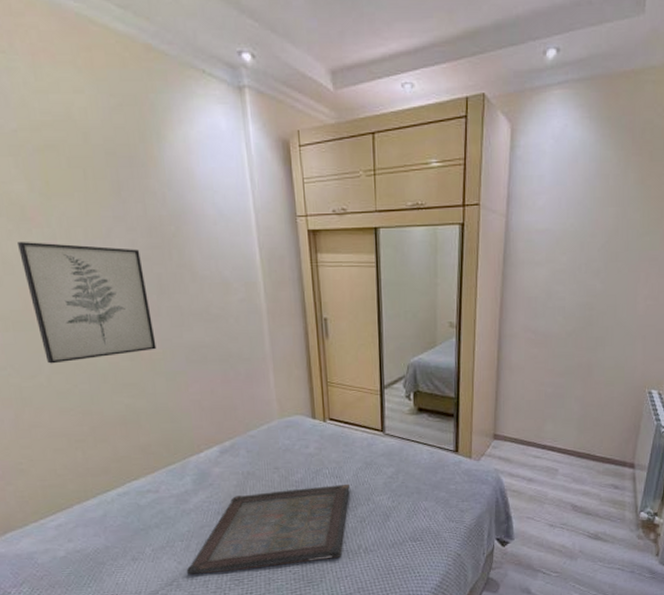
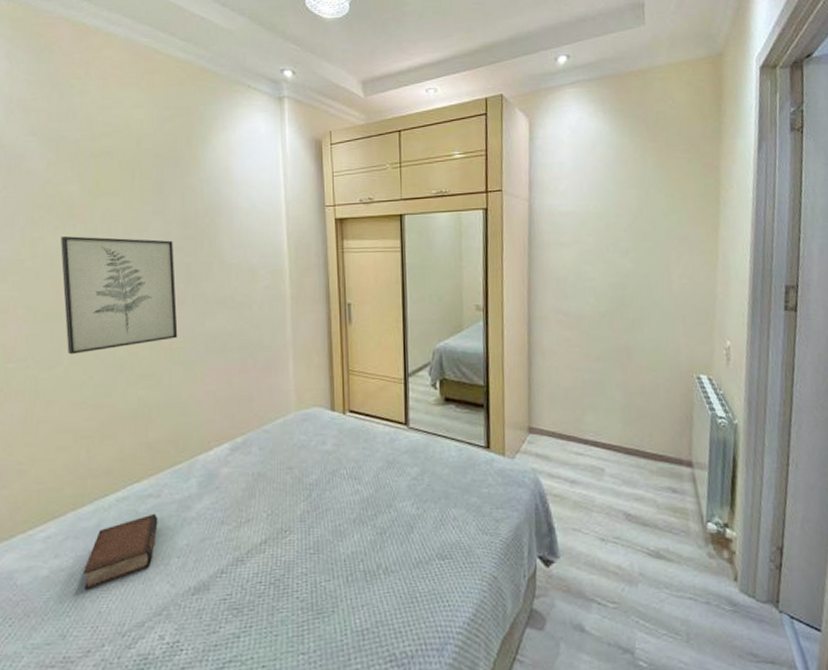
book: none [97,506,160,566] -> present [84,513,158,589]
serving tray: present [186,483,350,575] -> none [179,486,369,601]

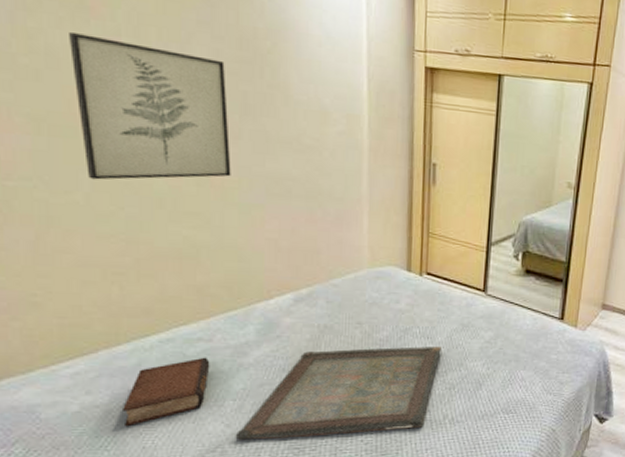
serving tray: none [179,486,369,601] -> present [235,346,441,440]

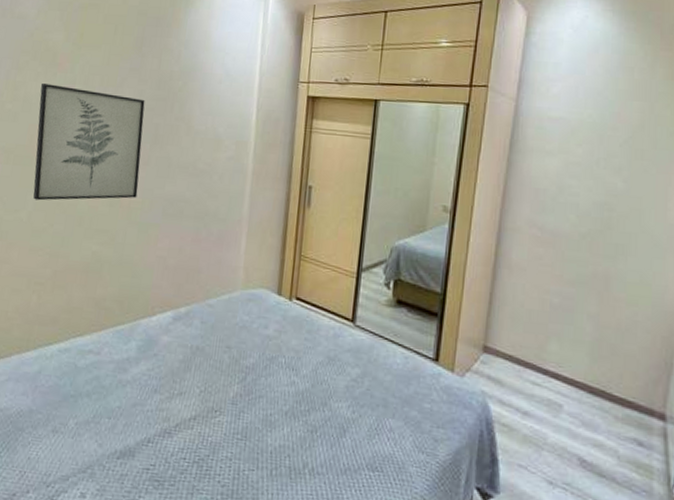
book: present [123,357,210,426] -> none [18,369,95,434]
serving tray: present [235,346,441,440] -> none [104,373,306,476]

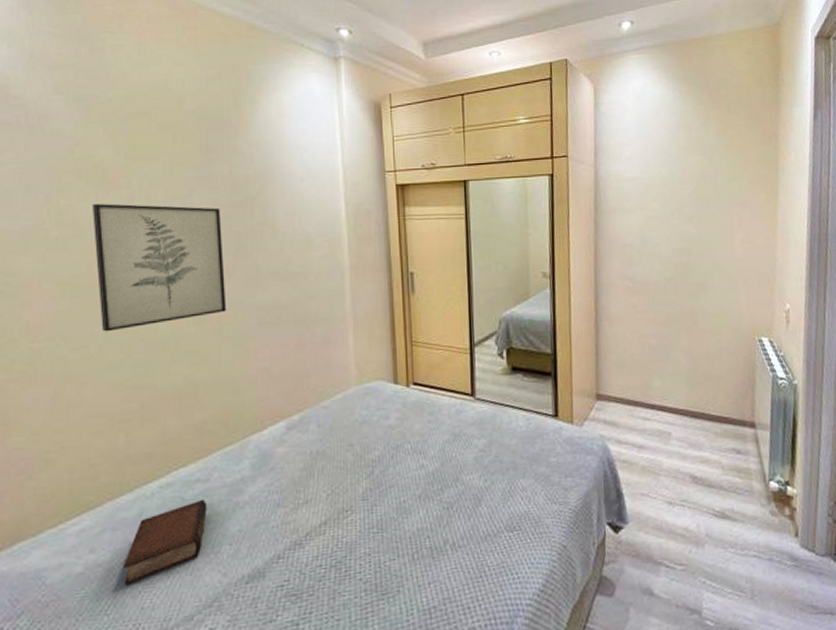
book: none [18,369,95,434] -> present [123,499,207,585]

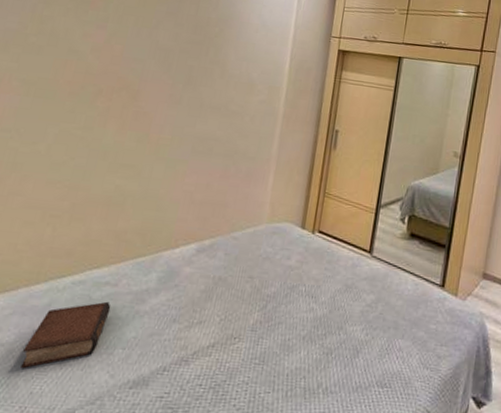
wall art: present [92,203,227,332] -> none [54,19,181,135]

